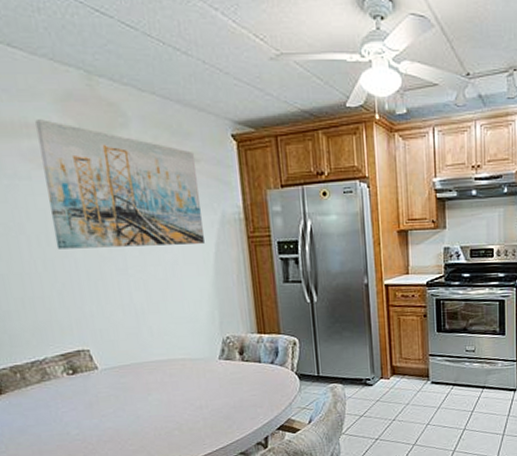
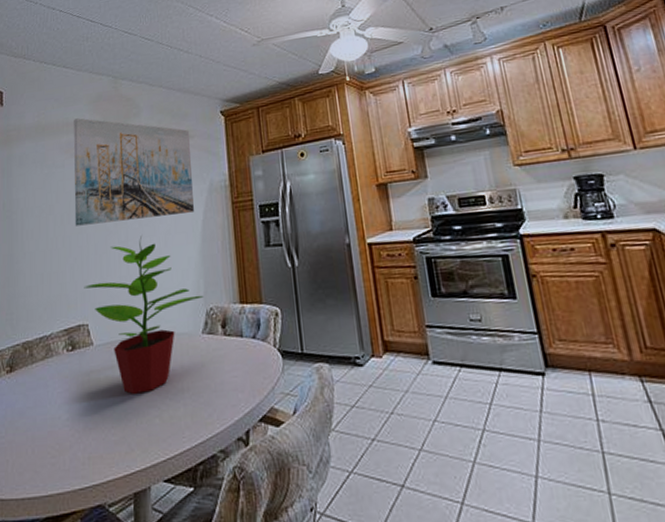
potted plant: none [78,264,220,412] -> present [84,236,204,394]

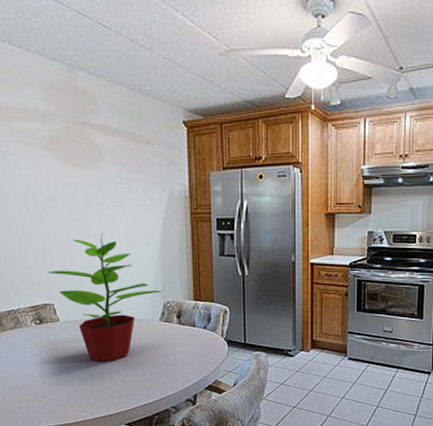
wall art: present [74,118,194,226] -> none [25,106,154,217]

